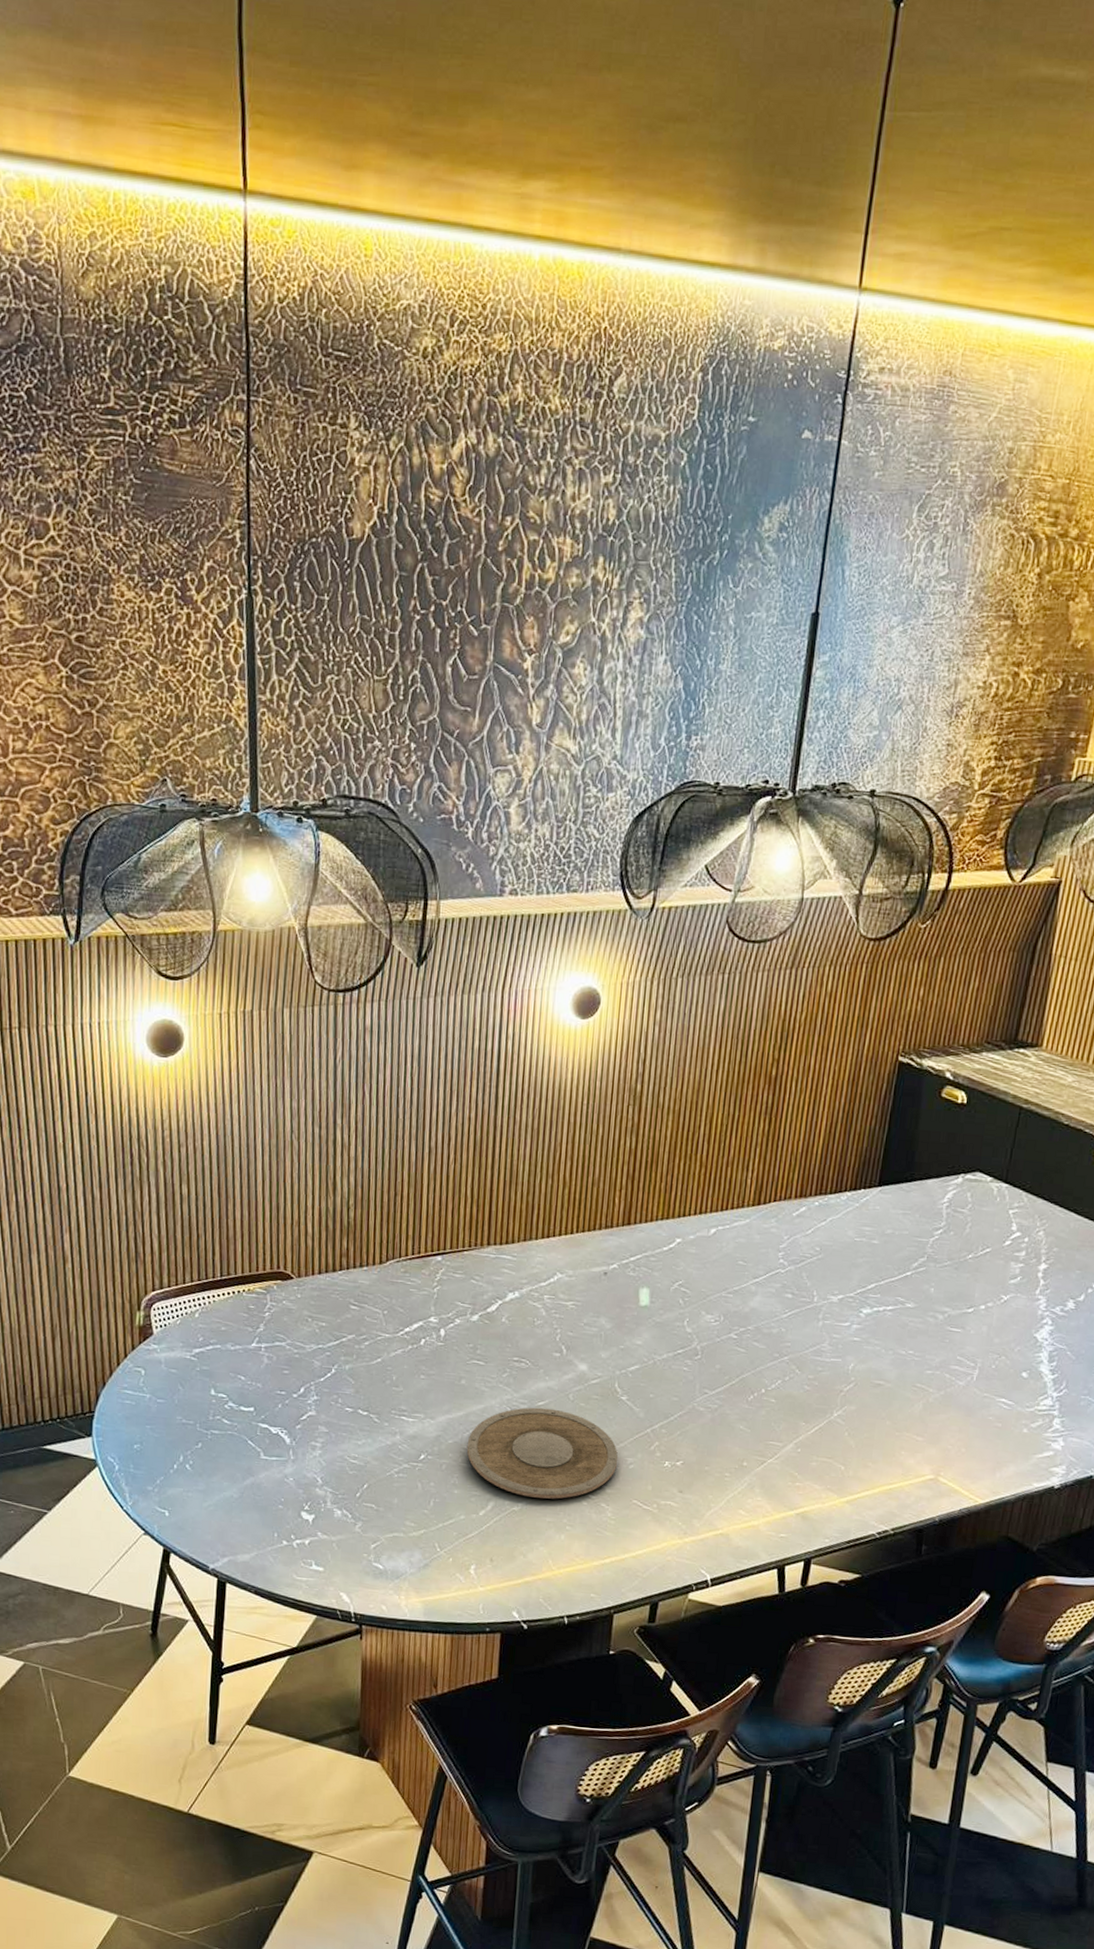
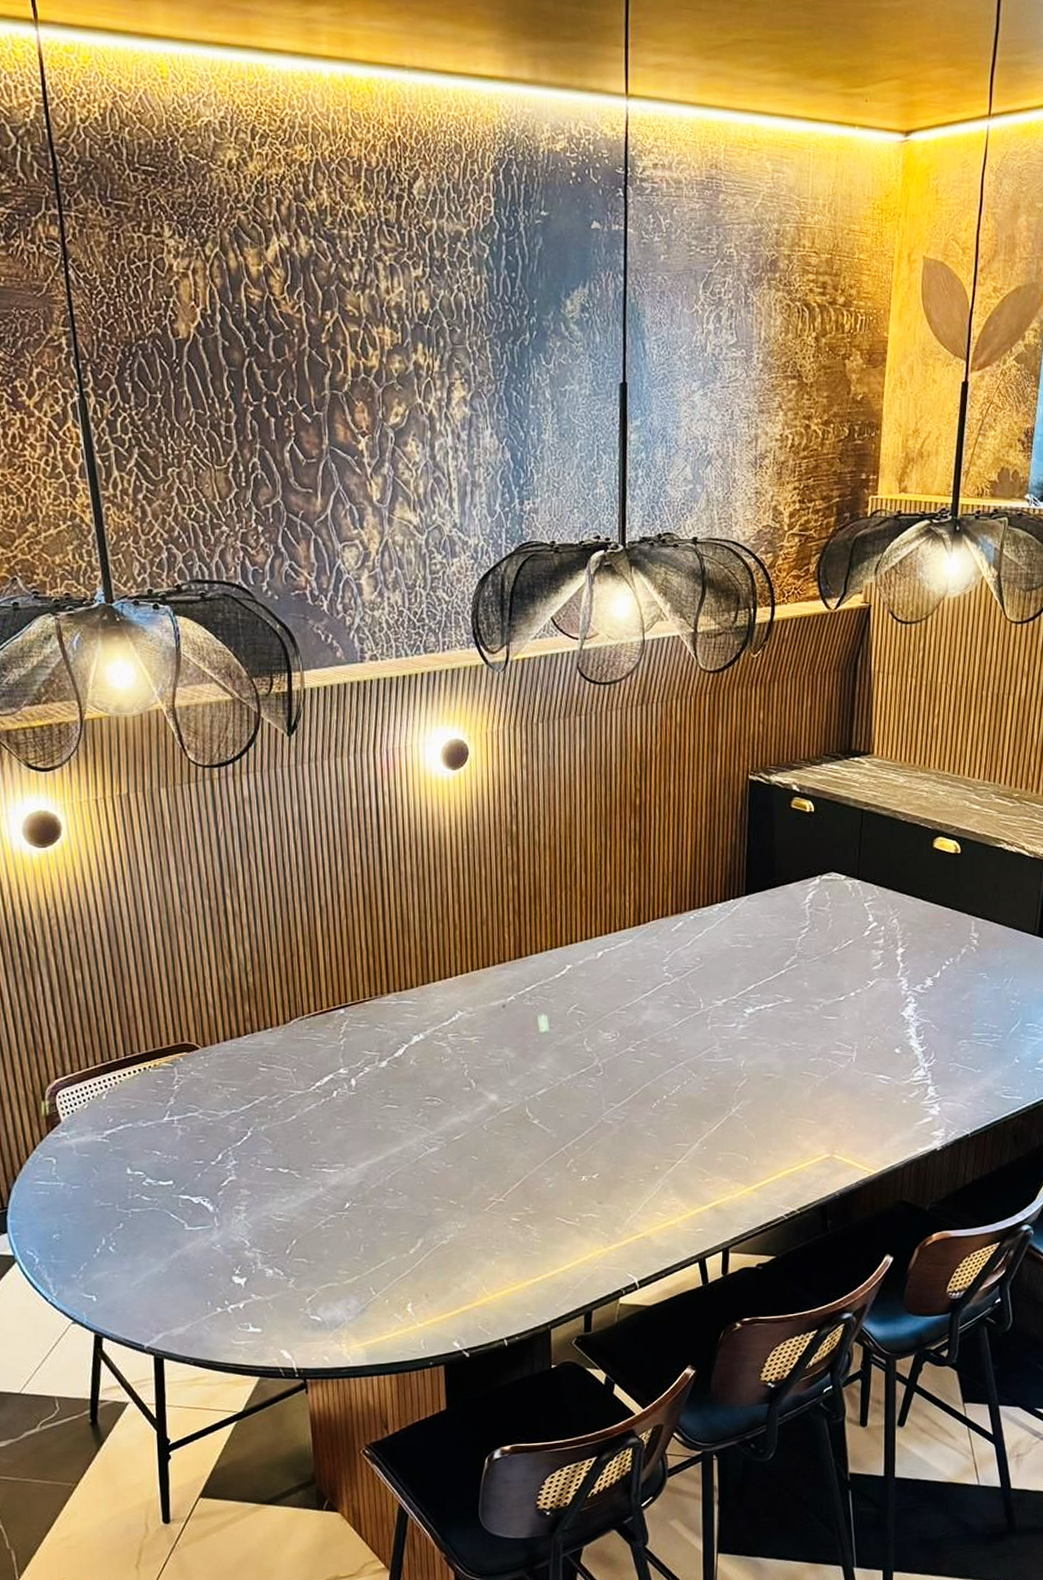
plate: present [466,1407,618,1499] -> none [390,1141,537,1229]

